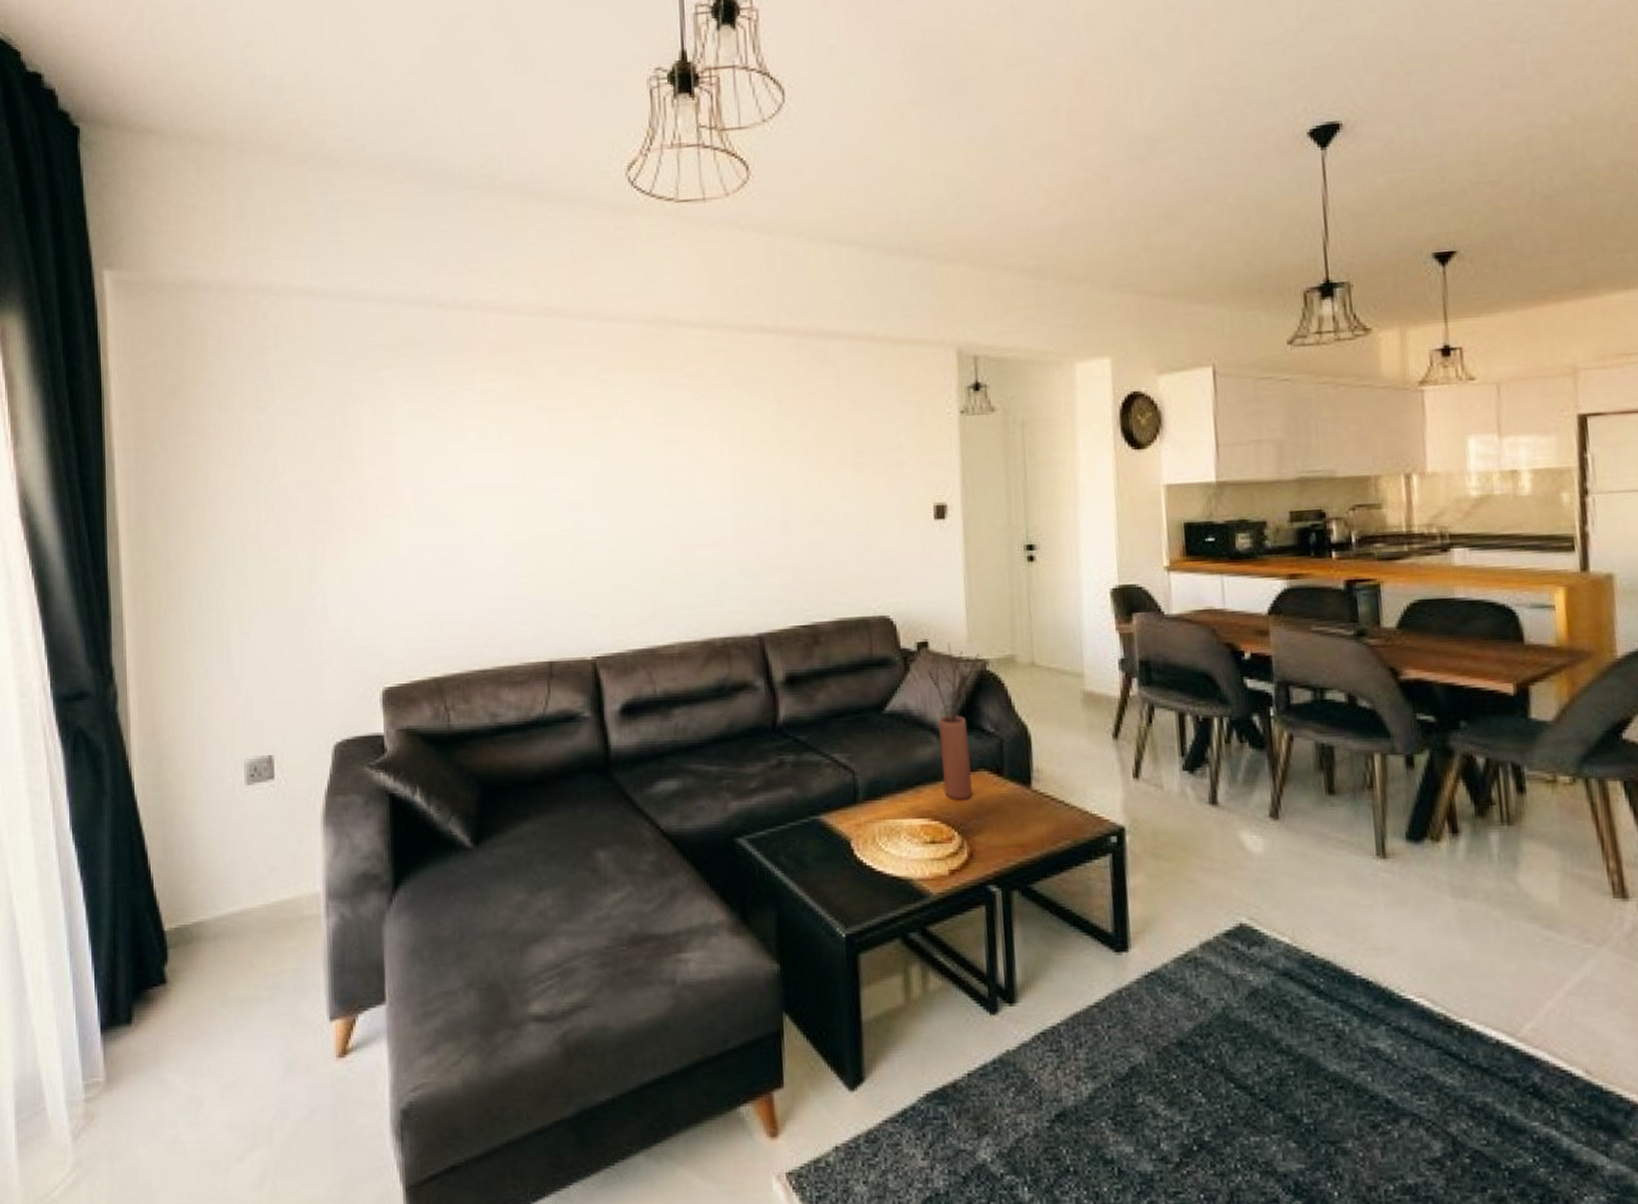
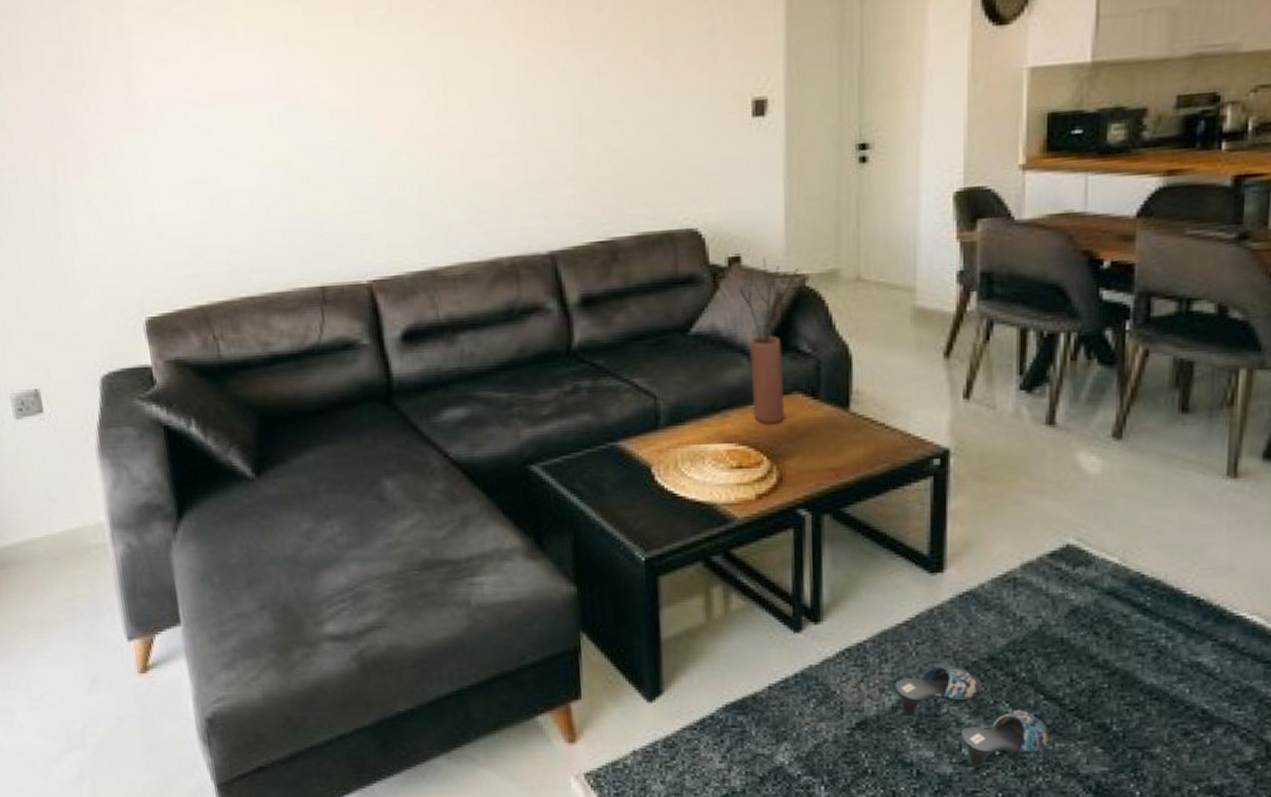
slippers: none [1090,1052,1243,1166] -> present [895,666,1048,768]

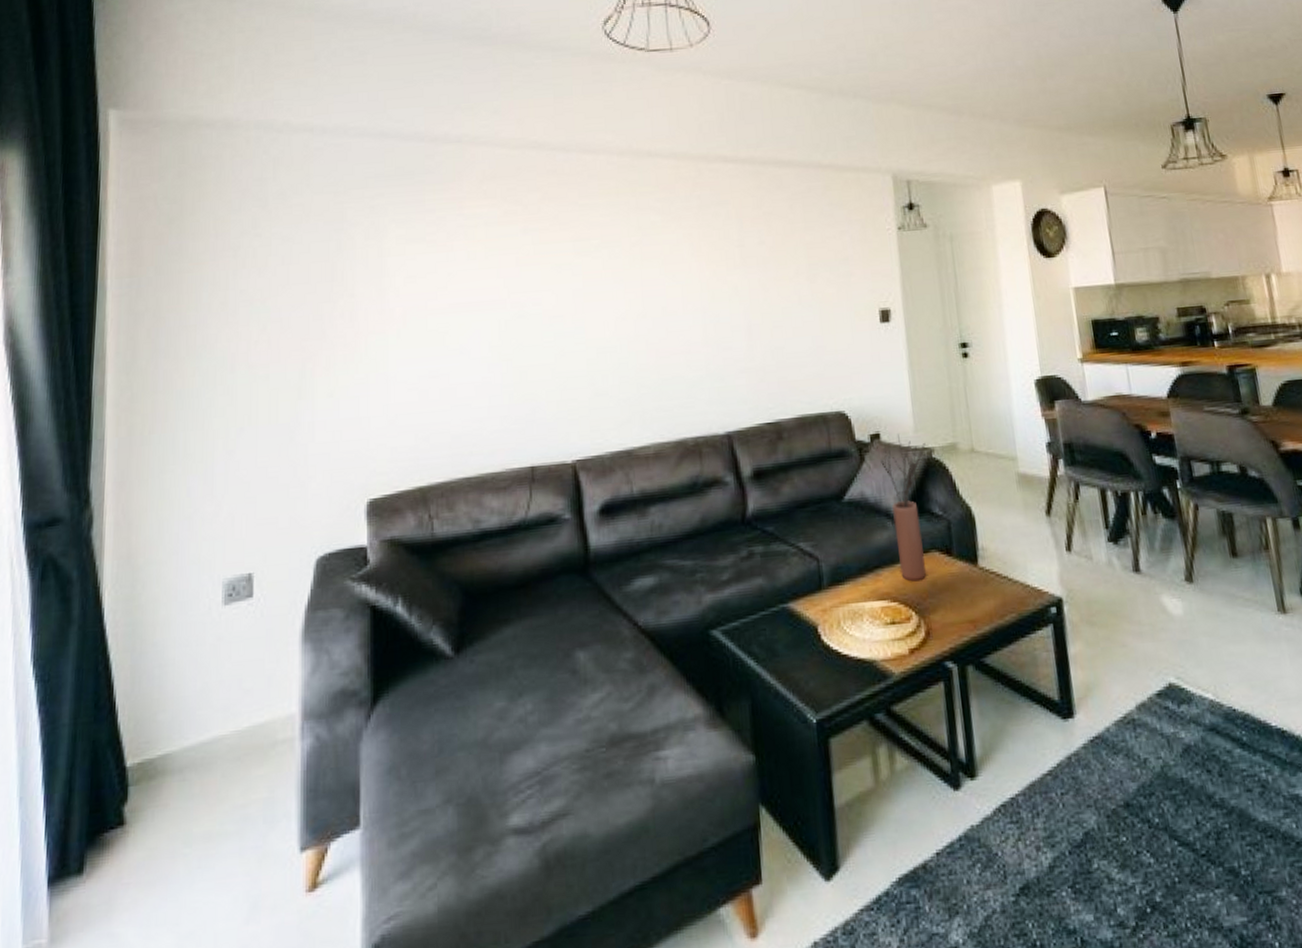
slippers: present [895,666,1048,768] -> none [1048,816,1190,930]

